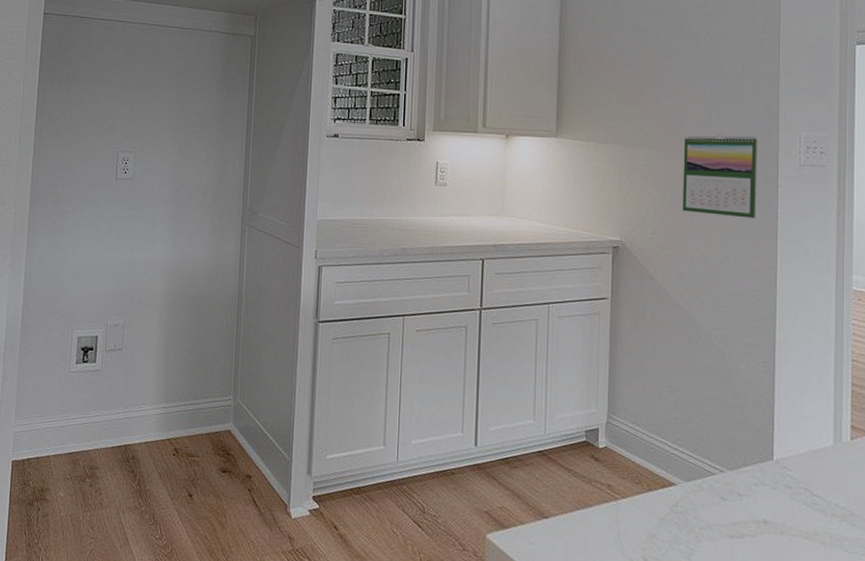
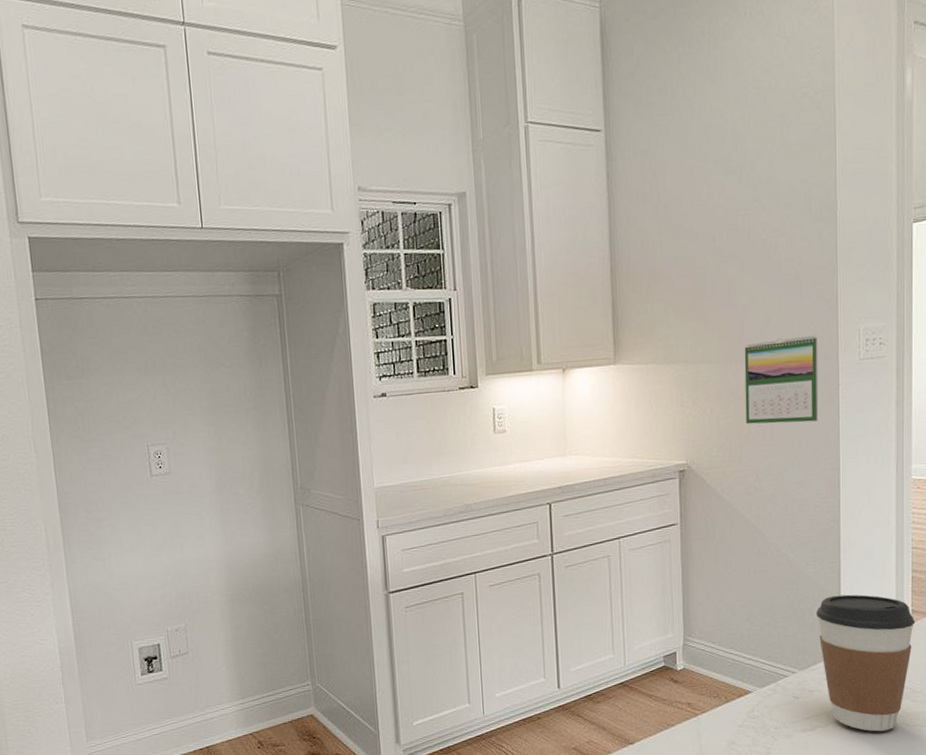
coffee cup: none [748,397,855,553] -> present [816,594,916,732]

